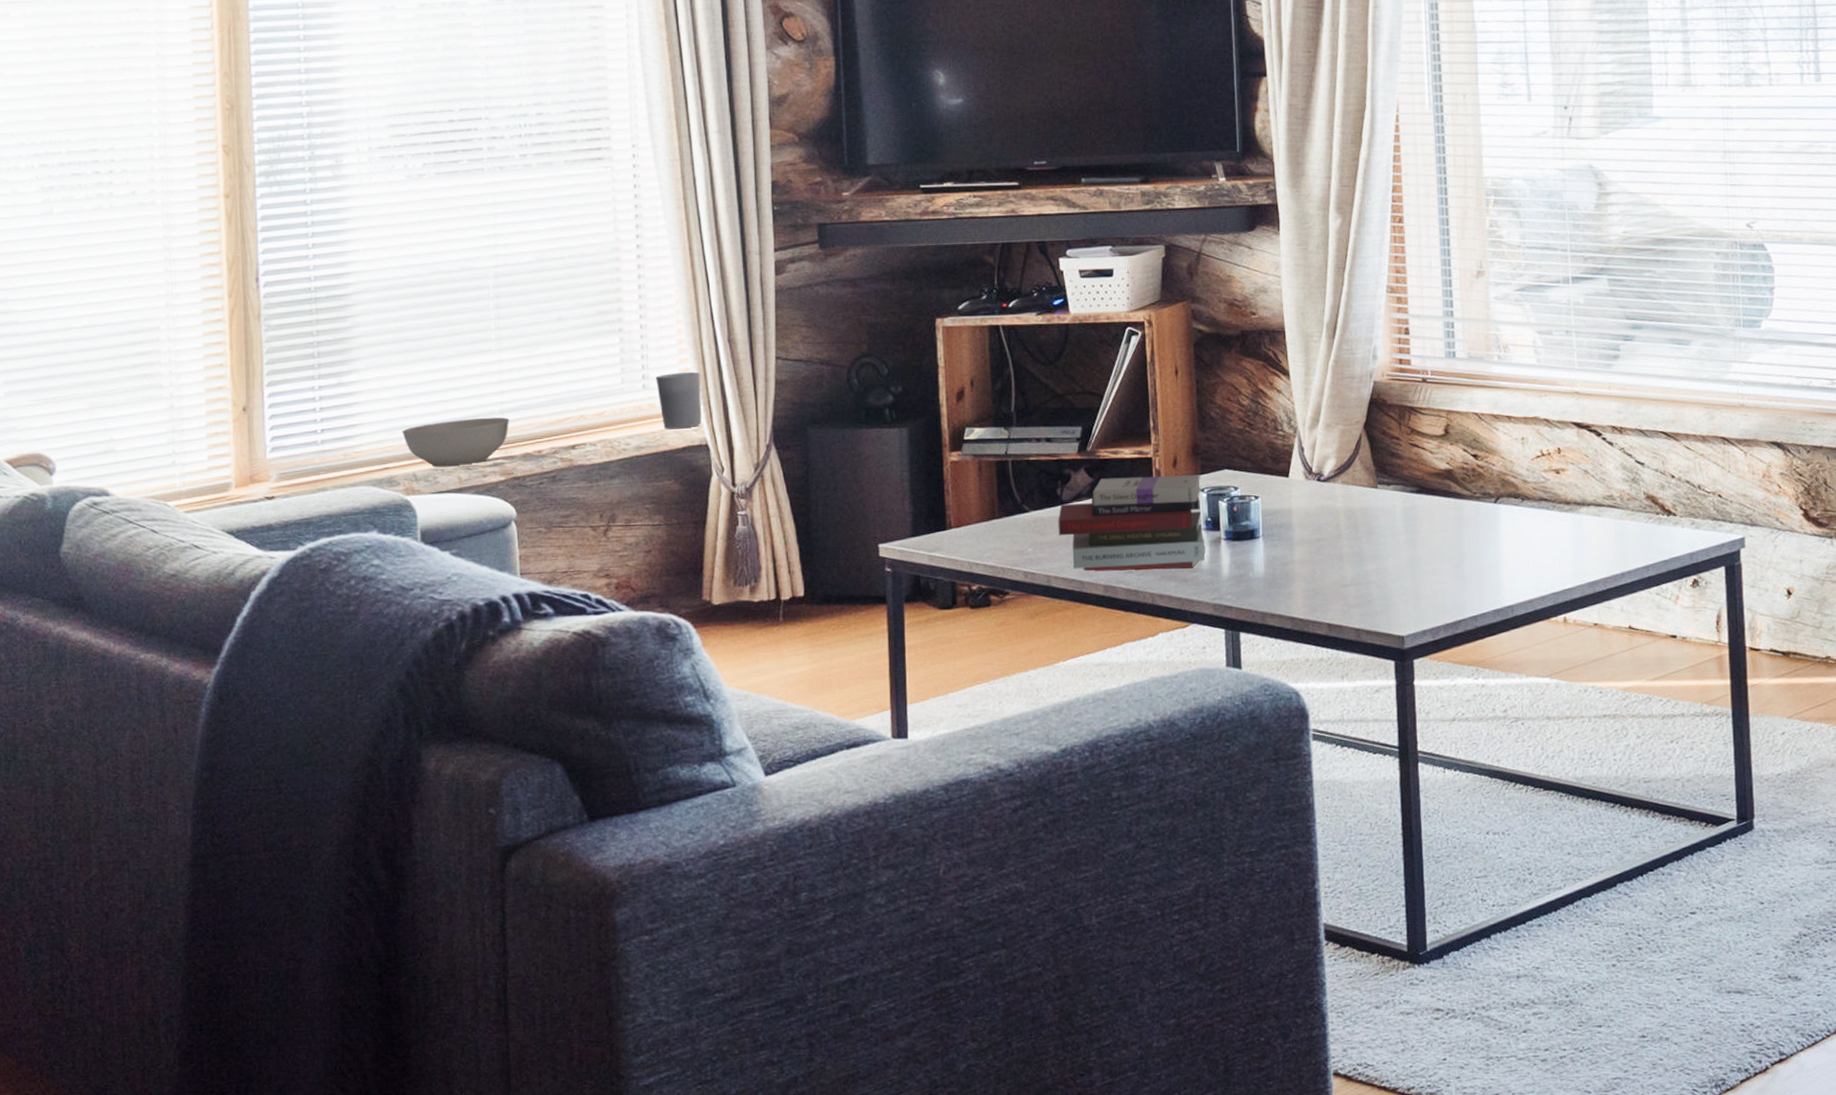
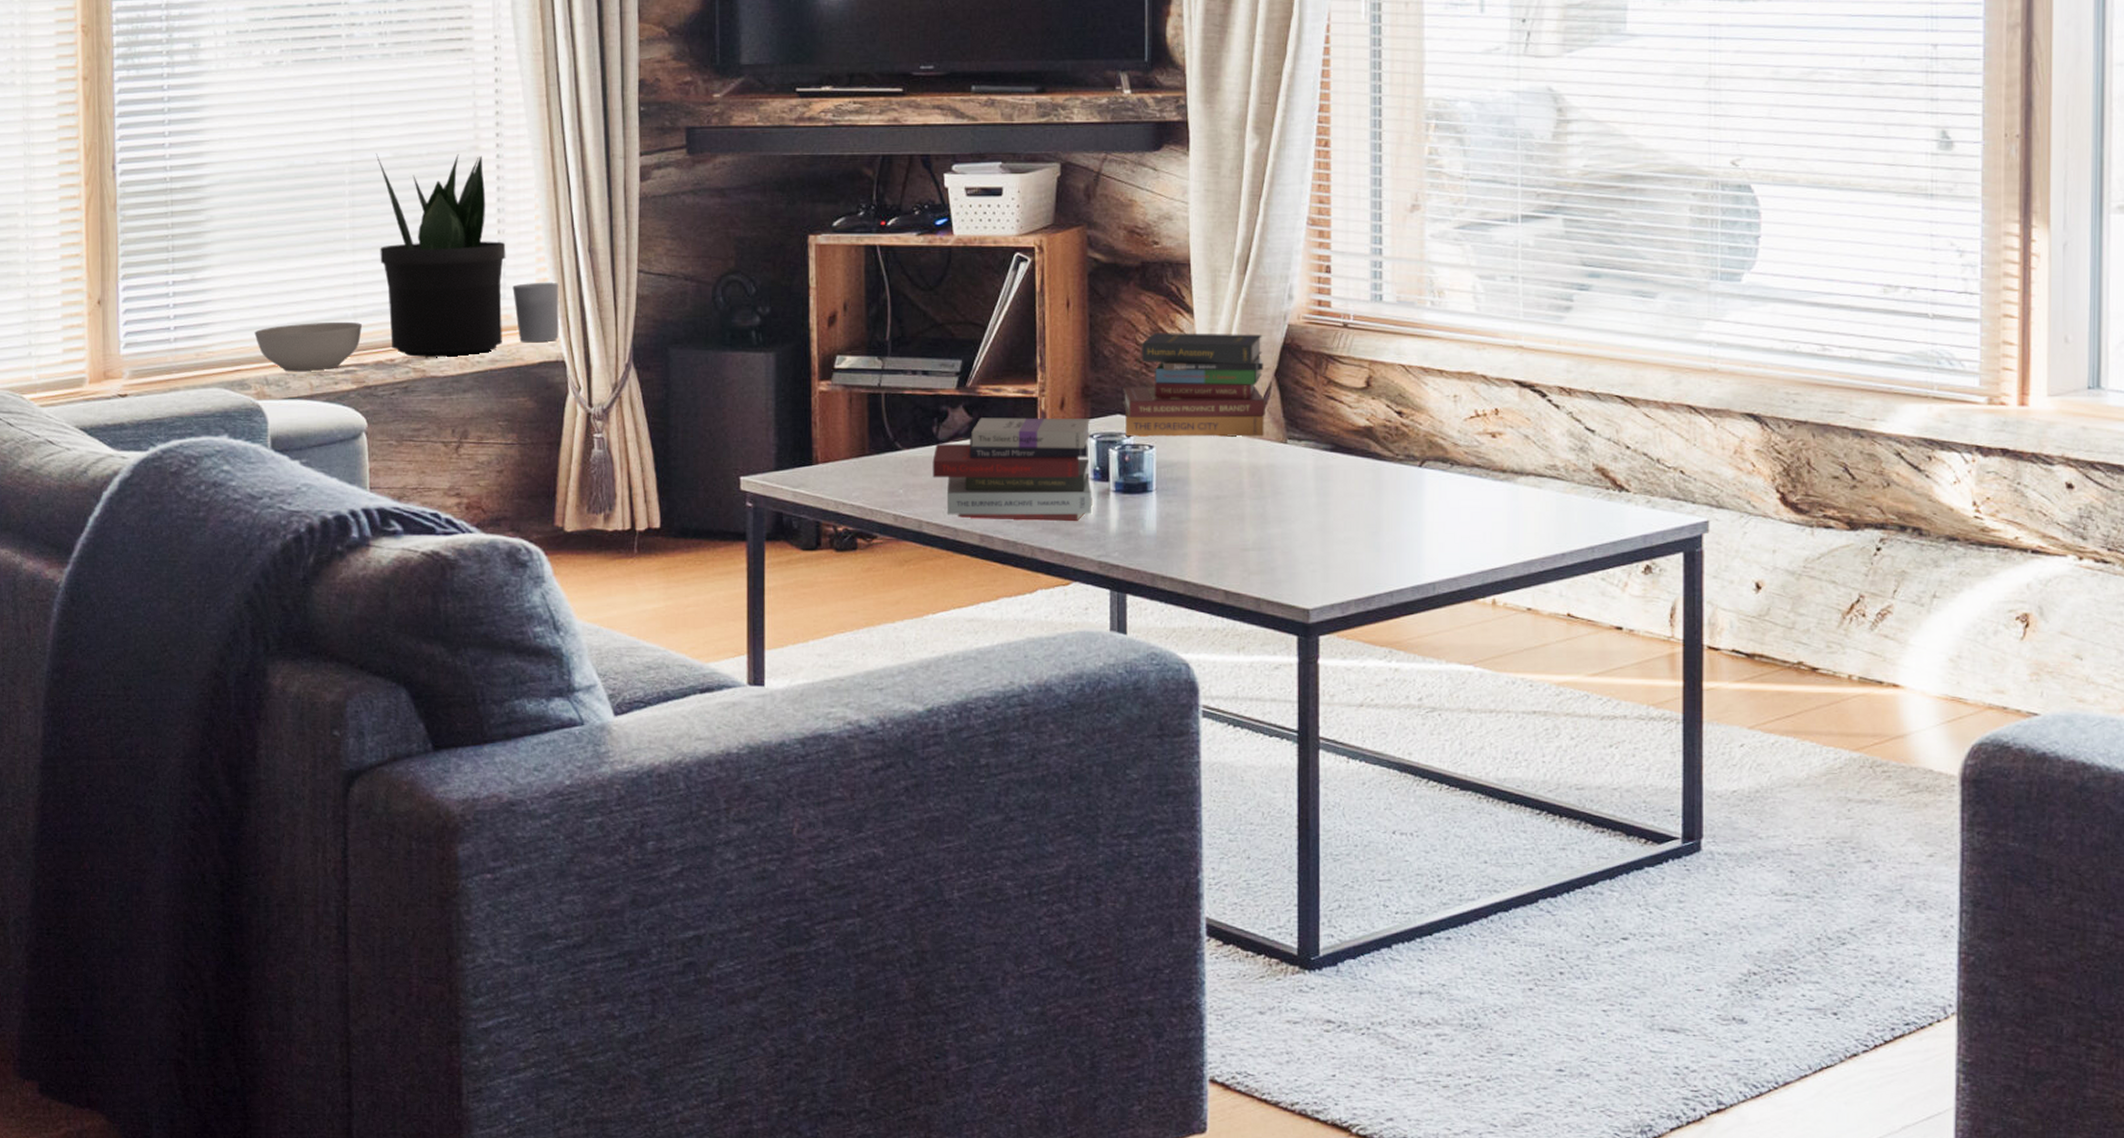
planter: none [518,256,649,448] -> present [375,153,506,357]
books: none [1229,391,1357,489] -> present [1123,333,1265,437]

